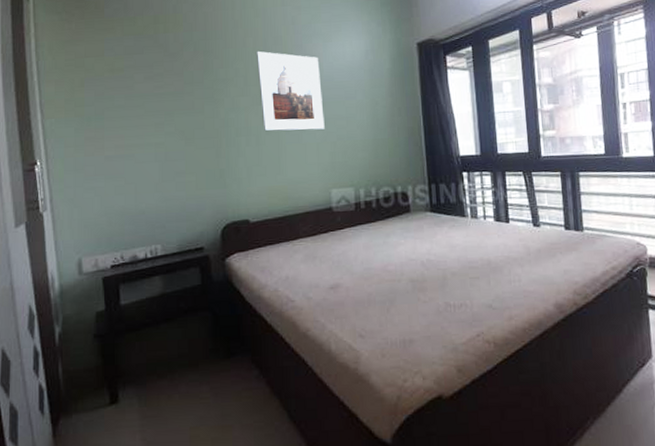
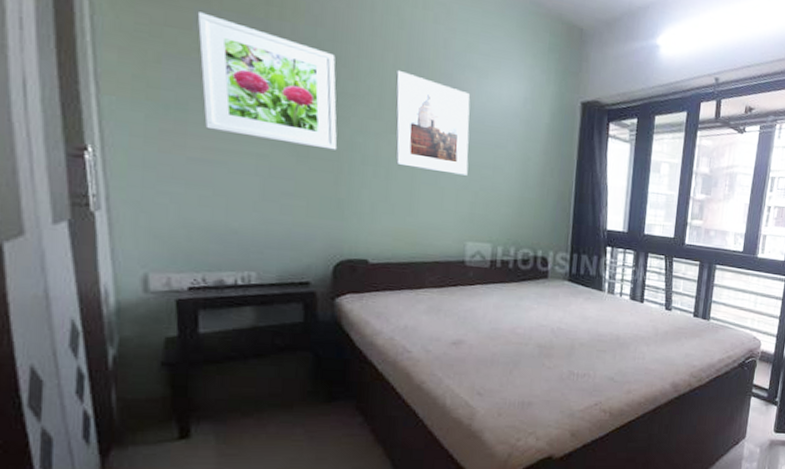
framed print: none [107,41,216,131] -> present [197,11,338,150]

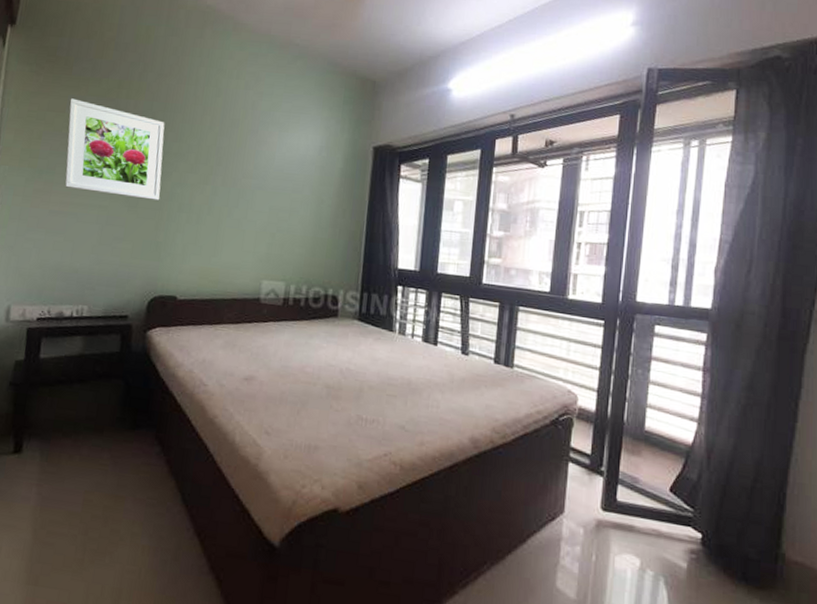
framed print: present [395,71,471,176] -> none [206,131,272,219]

